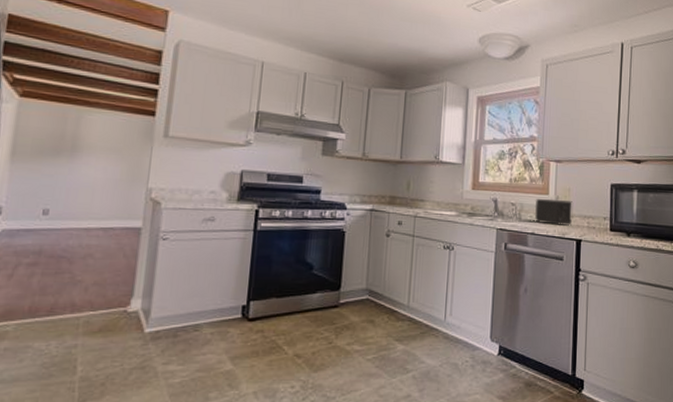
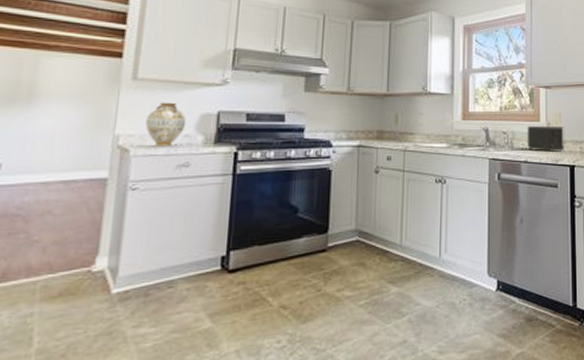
ceramic jug: none [175,159,213,202] -> present [145,102,187,147]

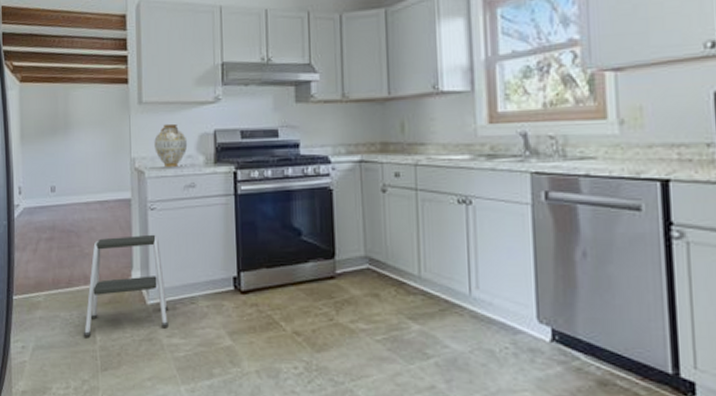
step stool: none [13,216,139,341] -> present [83,234,169,337]
toaster: present [526,125,565,152] -> none [586,123,652,161]

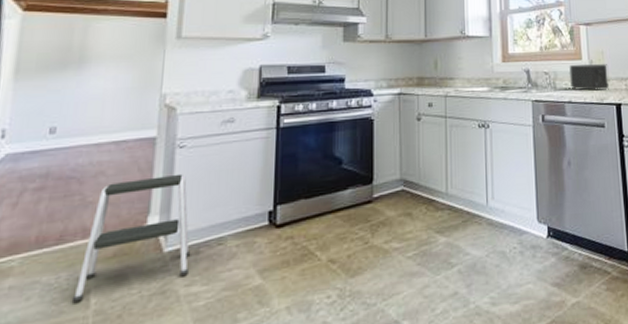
ceramic jug: present [154,123,188,168] -> none [191,59,230,104]
toaster: none [586,123,652,161] -> present [568,63,610,91]

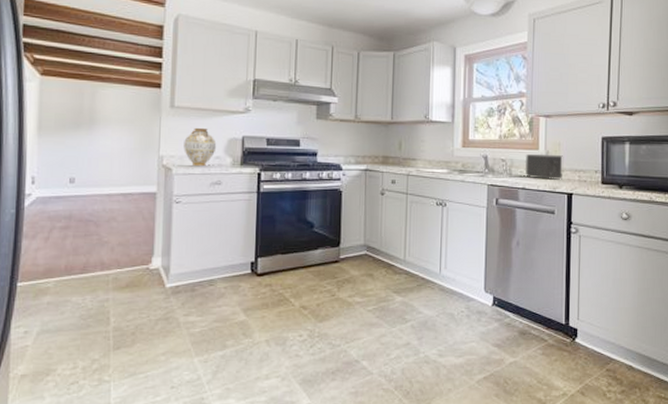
step stool: present [71,173,190,303] -> none [95,224,187,319]
ceramic jug: none [191,59,230,104] -> present [184,127,217,167]

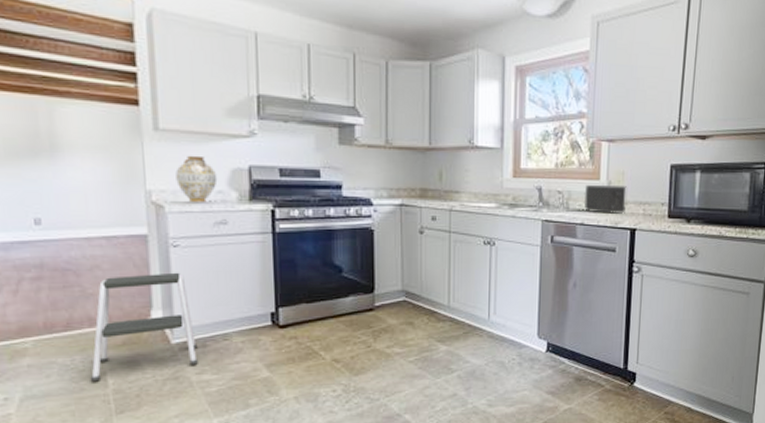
step stool: none [95,224,187,319] -> present [89,272,198,382]

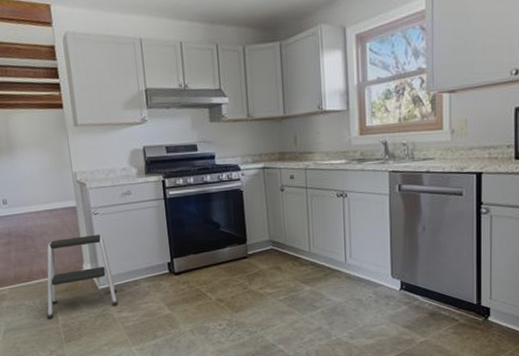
ceramic jug: present [175,155,218,203] -> none [91,142,122,180]
toaster: present [583,184,628,214] -> none [428,133,472,161]

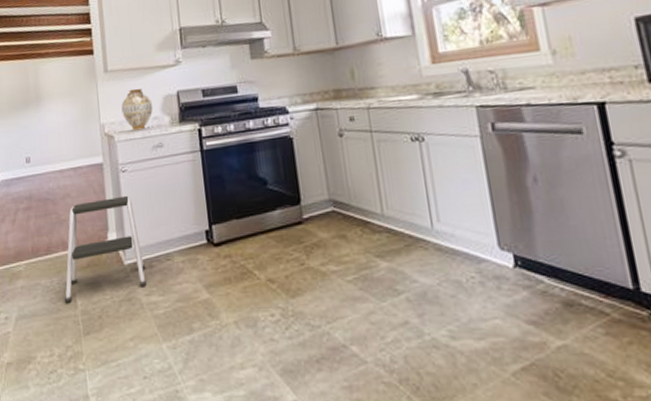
ceramic jug: none [91,142,122,180] -> present [121,88,153,131]

